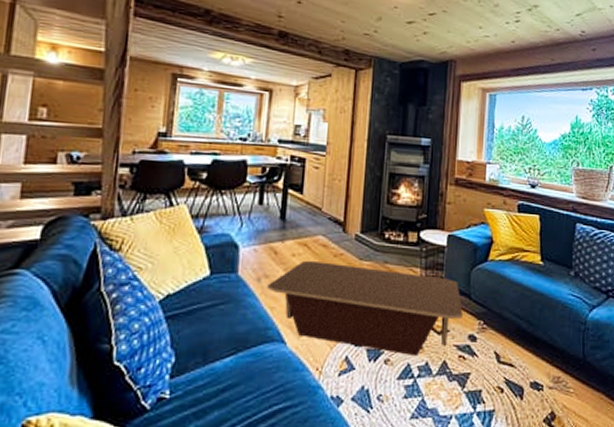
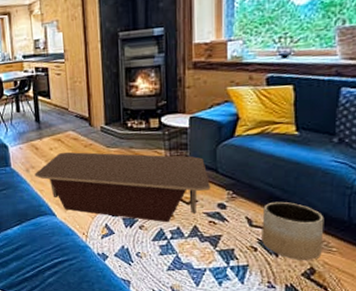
planter: none [508,335,563,403] -> present [262,201,325,260]

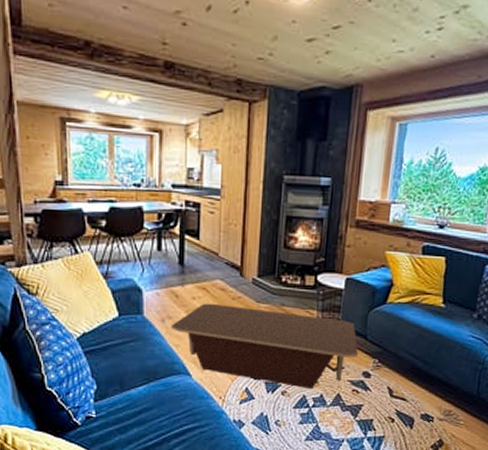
planter: present [262,201,325,260] -> none [399,373,457,432]

